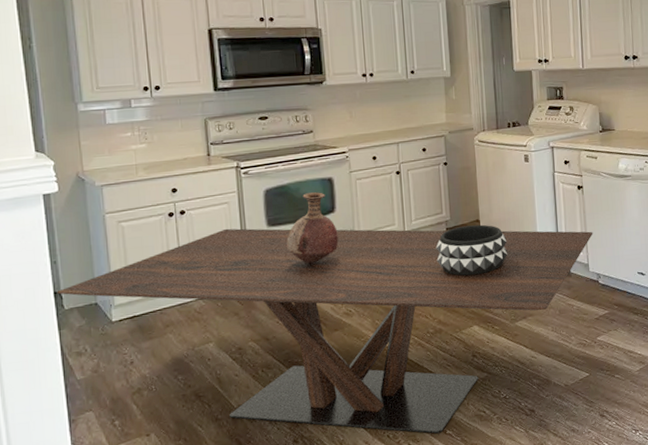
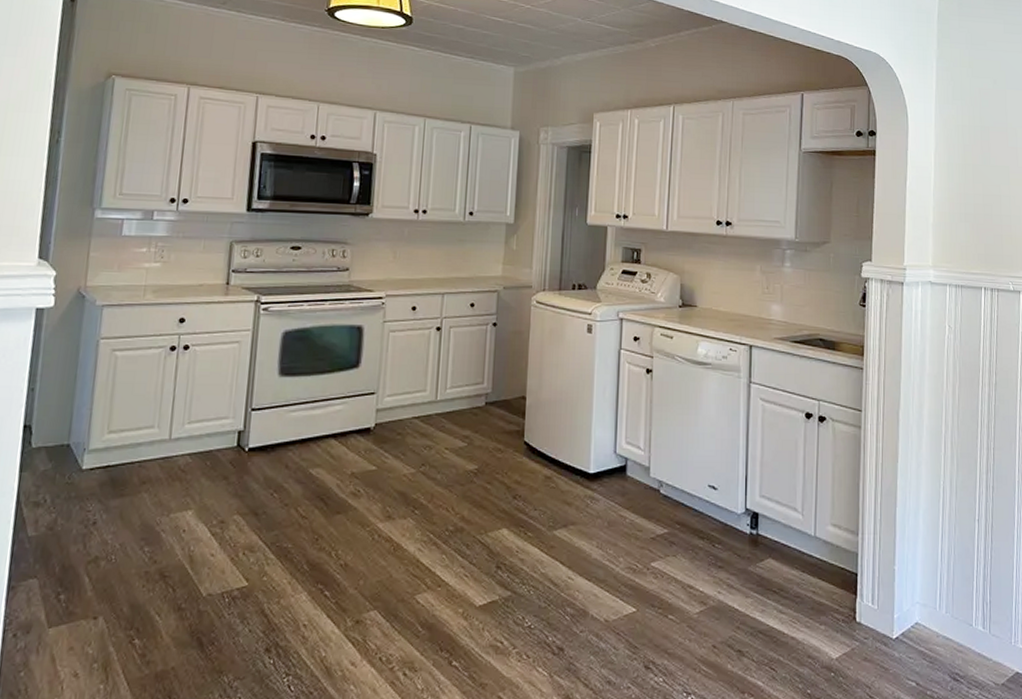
dining table: present [56,228,593,434] -> none [27,372,659,663]
vase: present [286,192,339,264] -> none [297,341,359,427]
decorative bowl: present [436,224,508,277] -> none [469,402,556,465]

